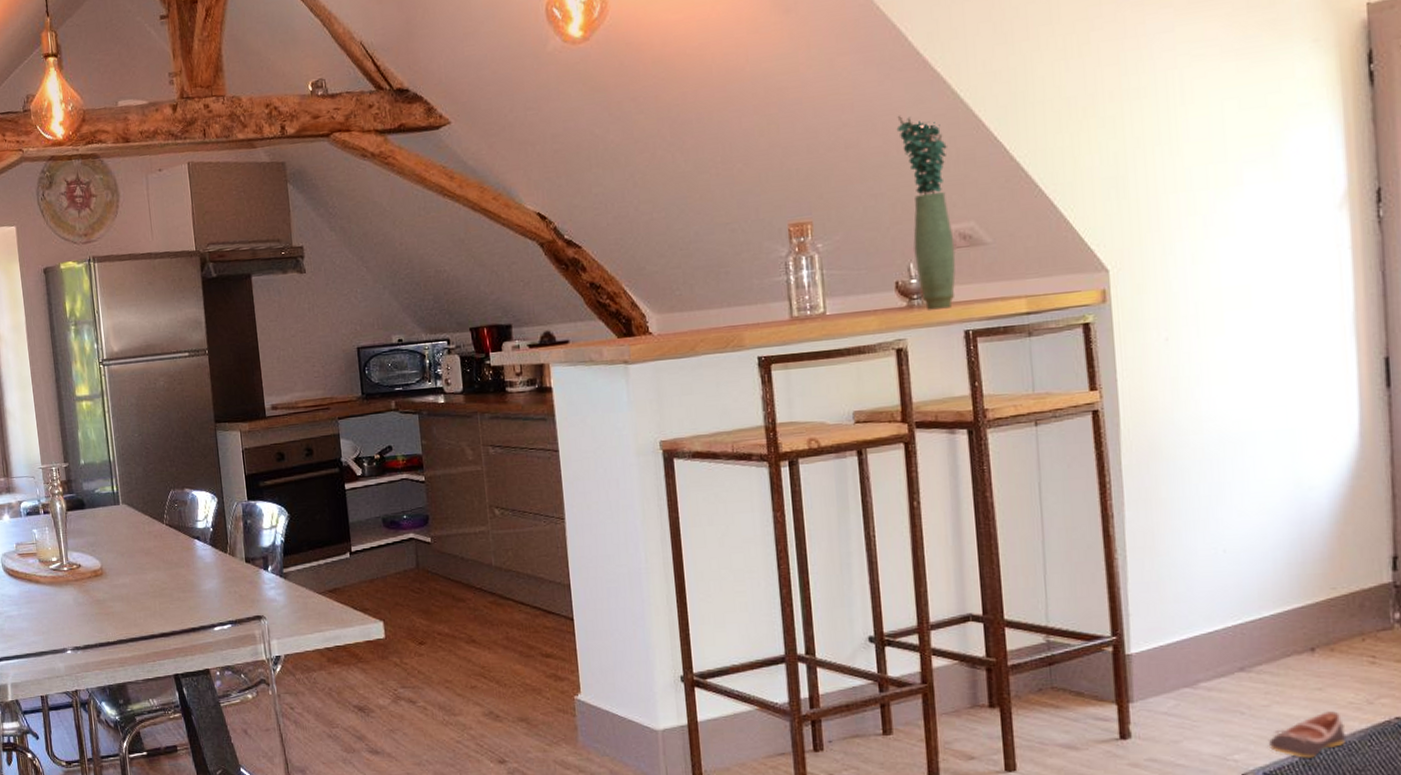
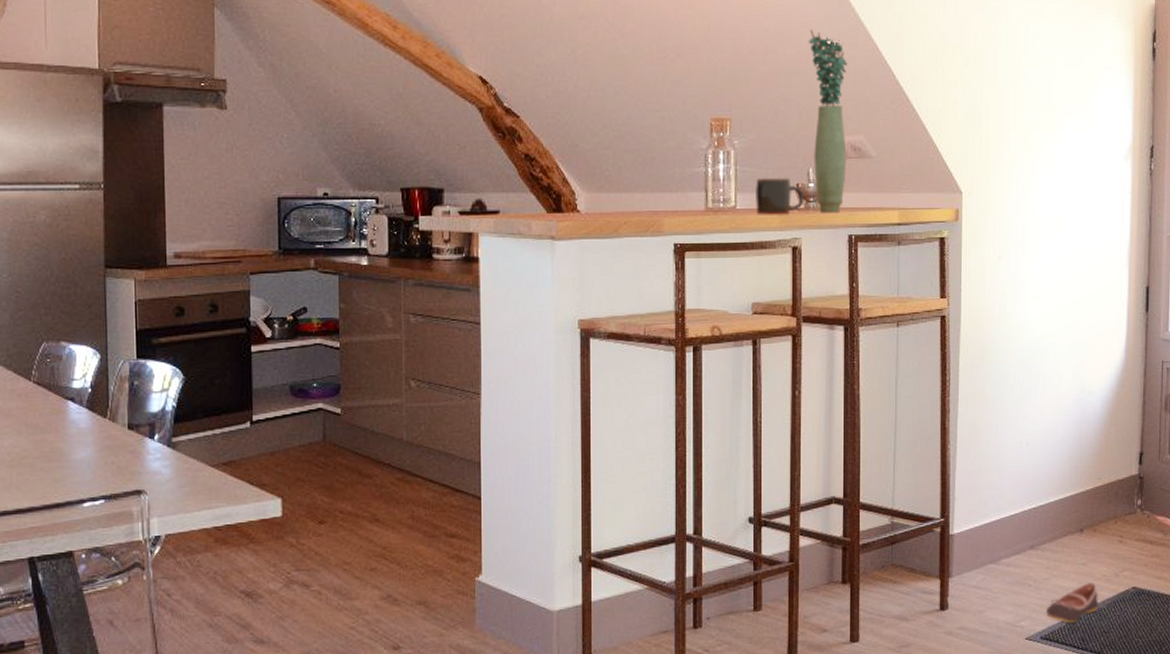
mug: none [846,276,906,319] -> present [756,177,803,216]

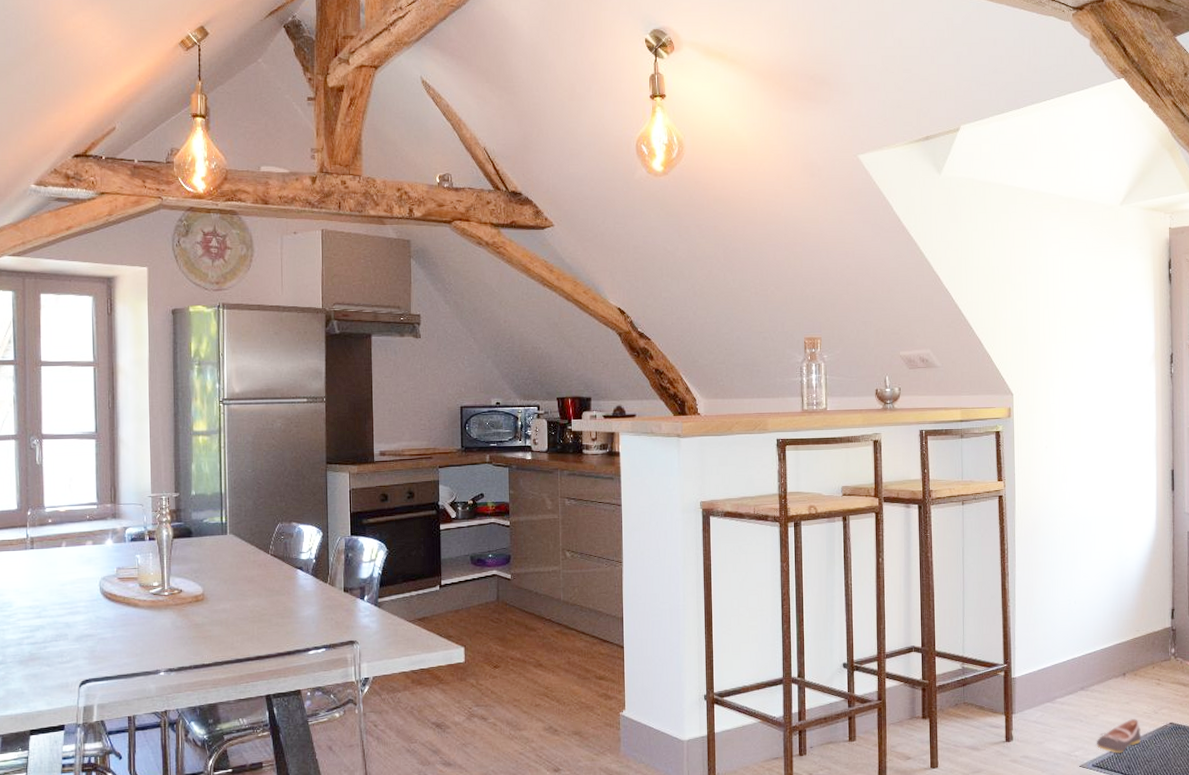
mug: present [756,177,803,216] -> none [842,384,882,416]
vase: present [808,30,847,213] -> none [882,265,917,413]

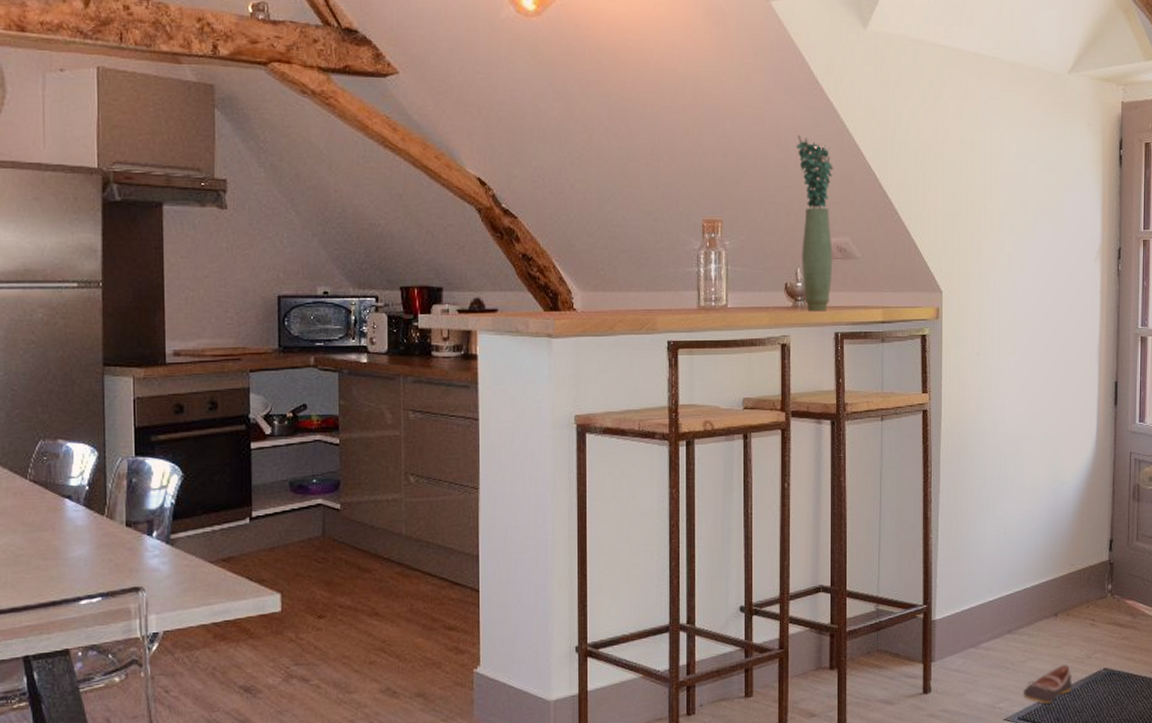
vase: none [882,265,917,413] -> present [796,135,833,312]

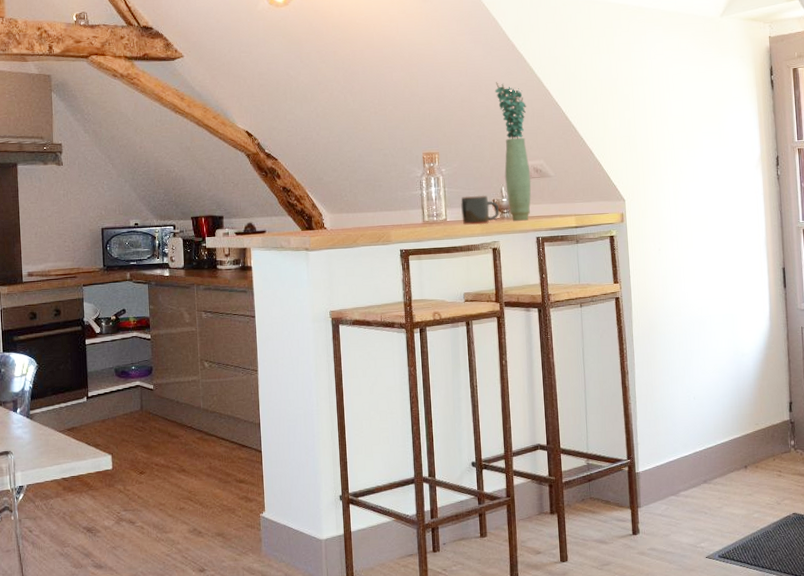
mug: none [746,276,792,315] -> present [461,195,499,226]
shoe: present [1024,665,1073,704] -> none [722,510,766,544]

